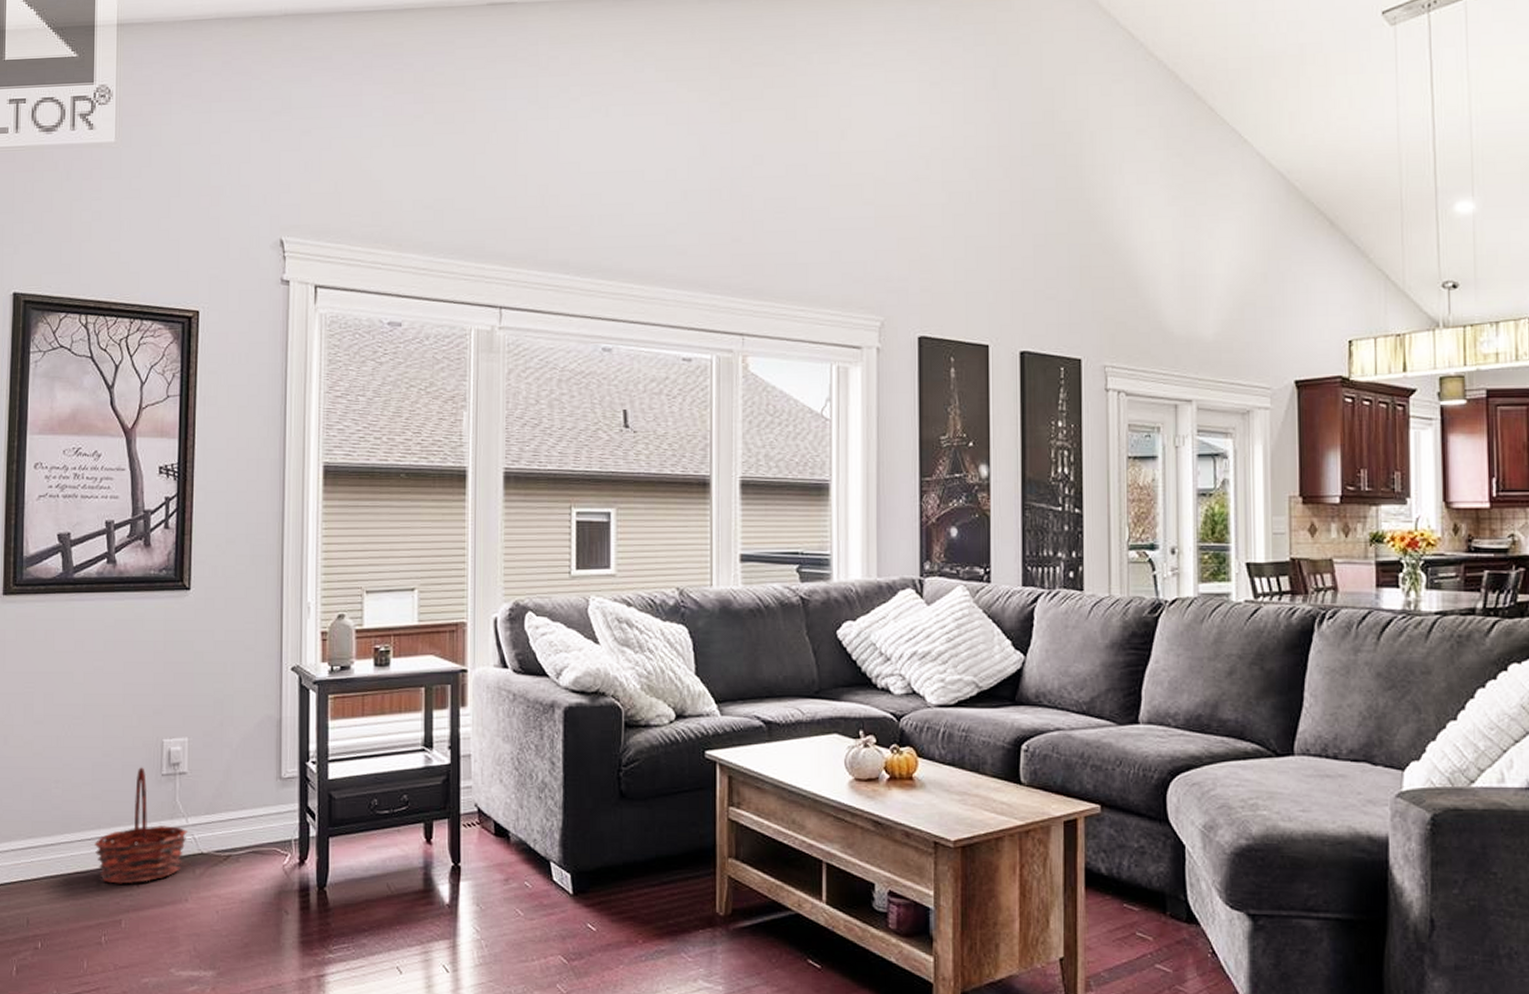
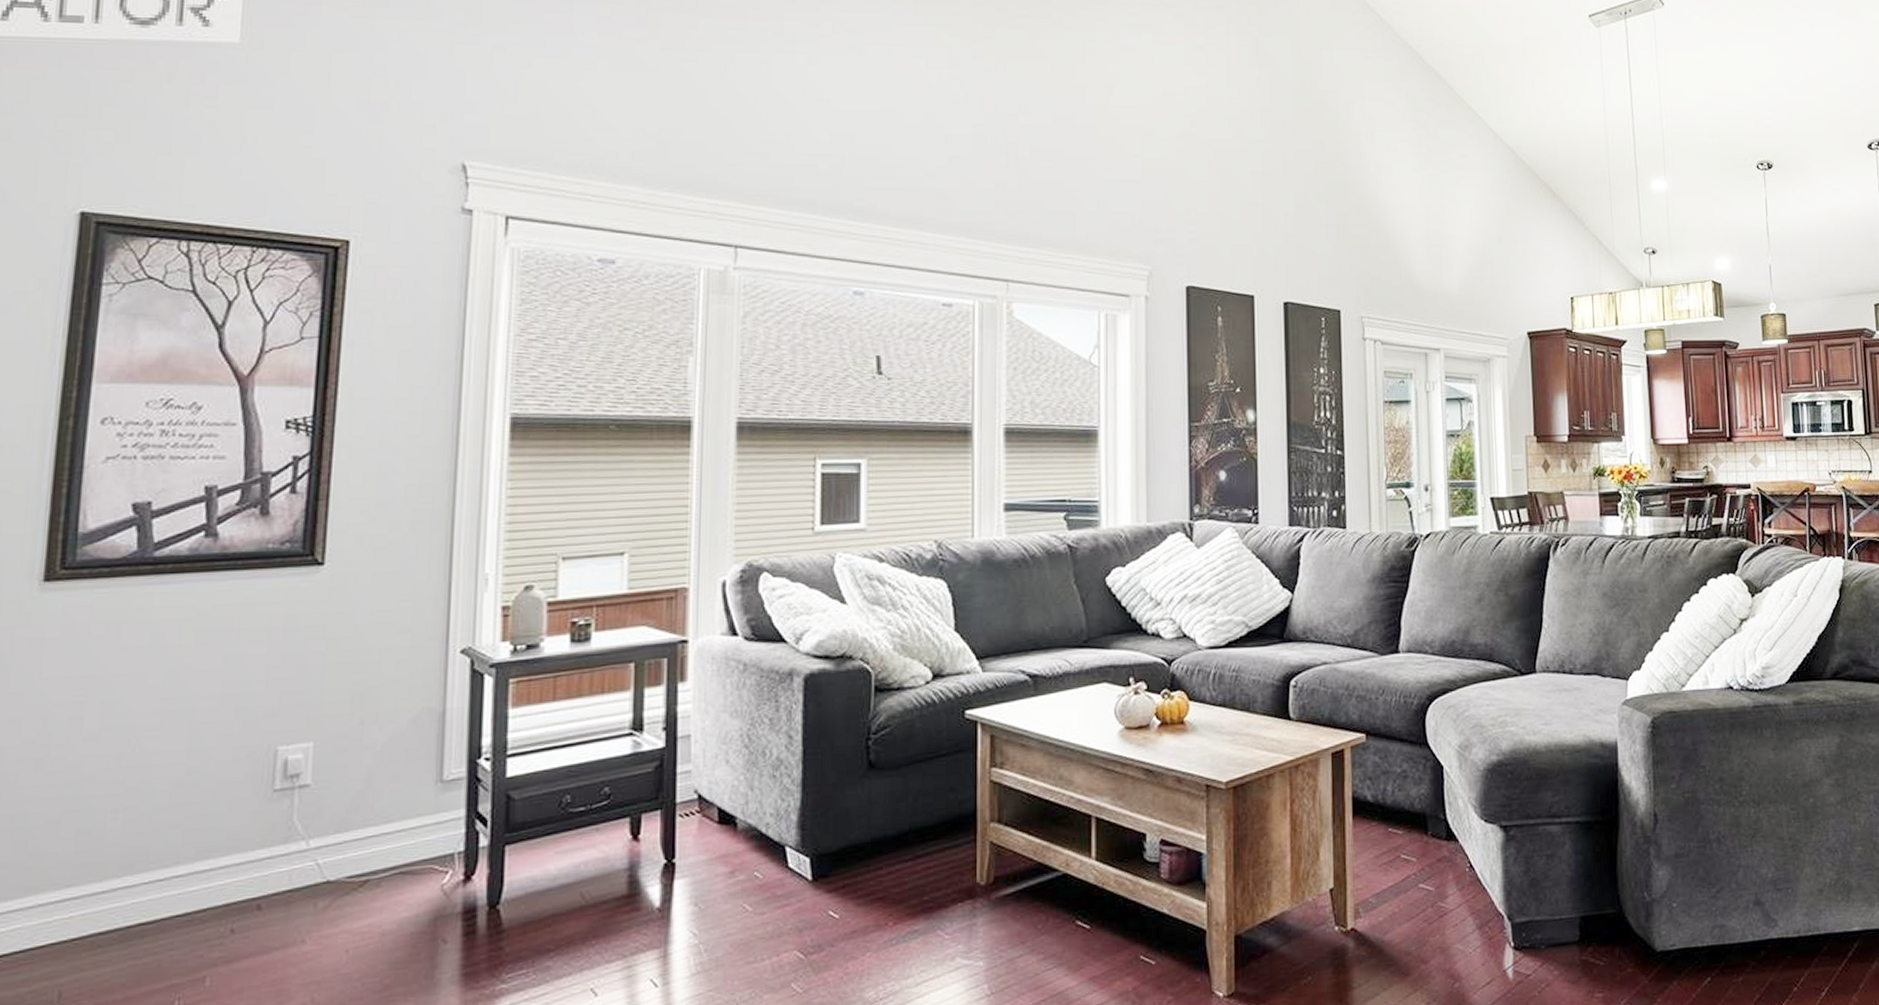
basket: present [94,767,187,884] -> none [169,783,308,933]

